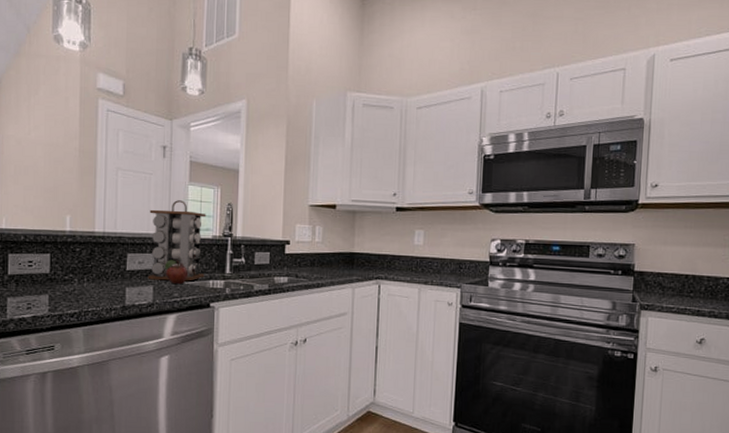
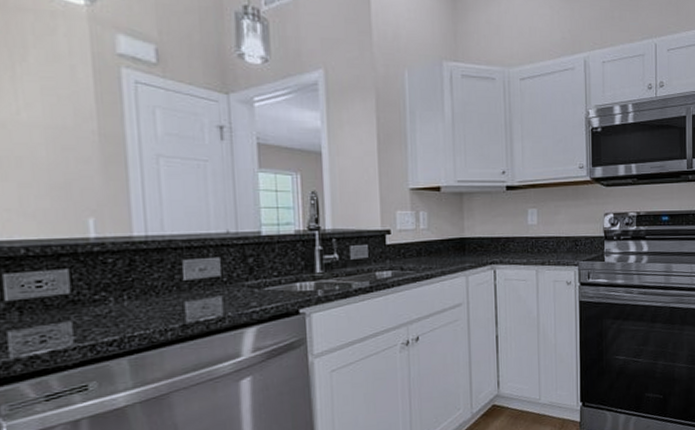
spice rack: present [148,200,206,282] -> none [208,191,289,290]
fruit: present [165,260,189,285] -> none [236,262,268,292]

